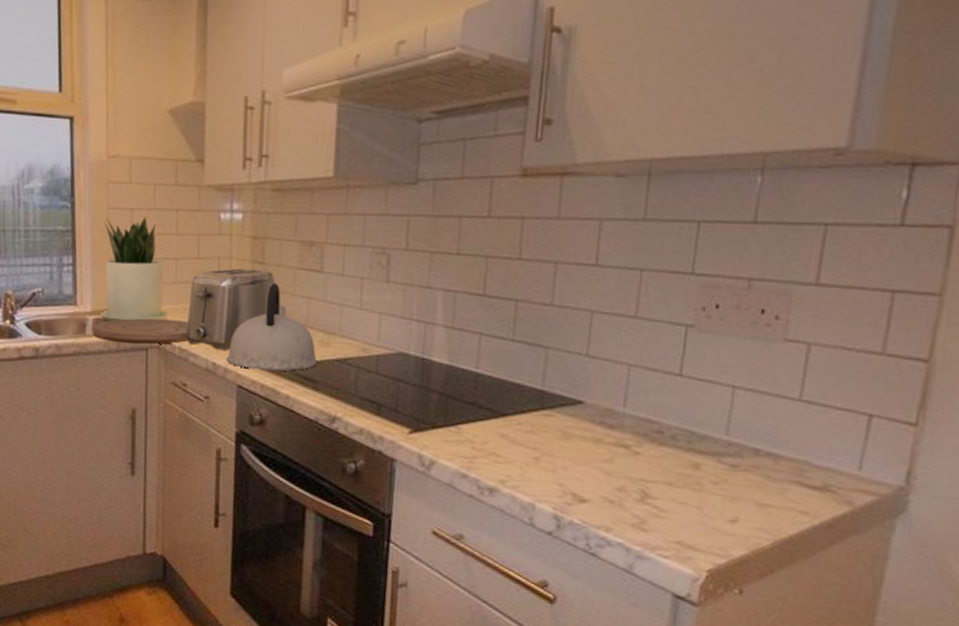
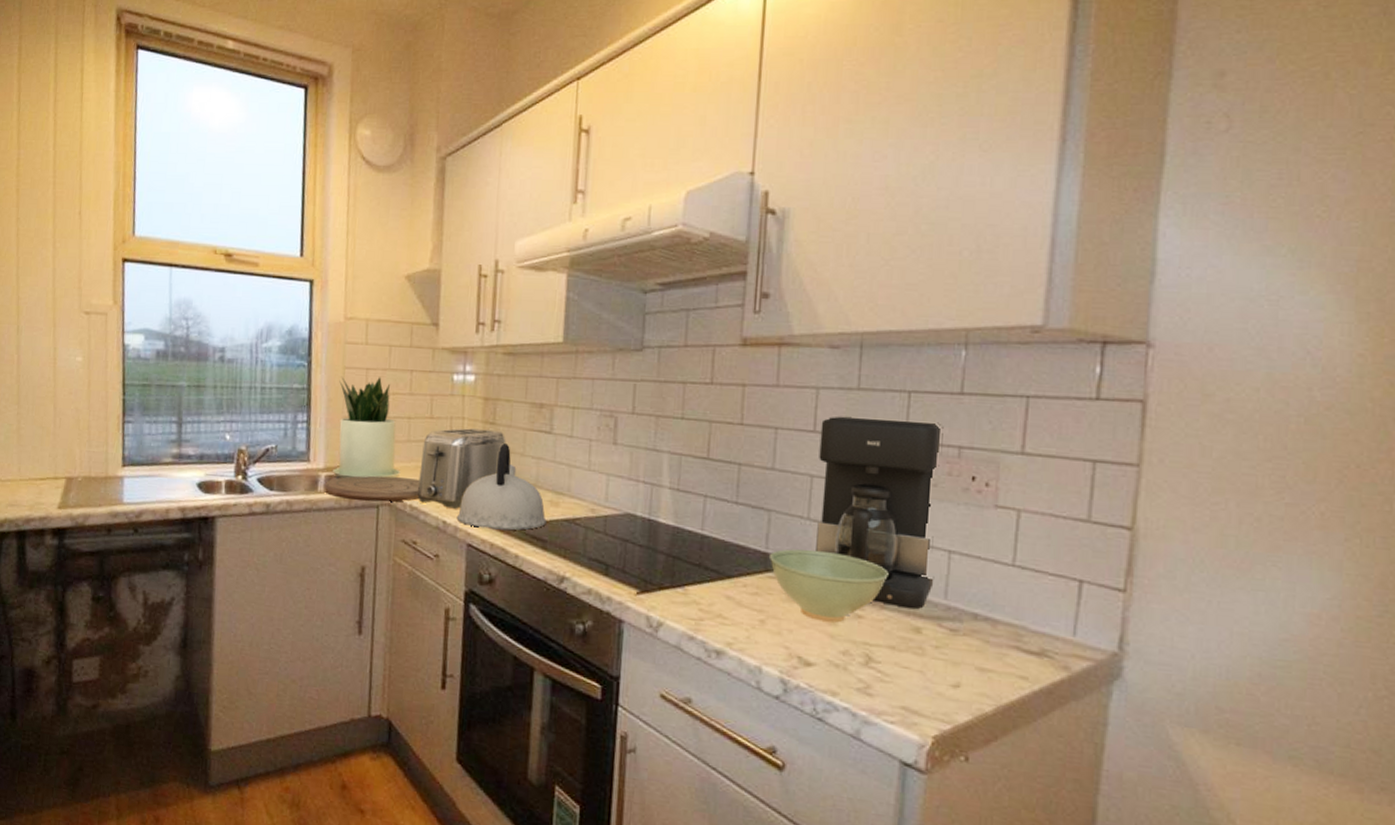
bowl: none [544,386,669,460] -> present [768,549,889,623]
coffee maker: none [594,248,734,446] -> present [816,416,944,610]

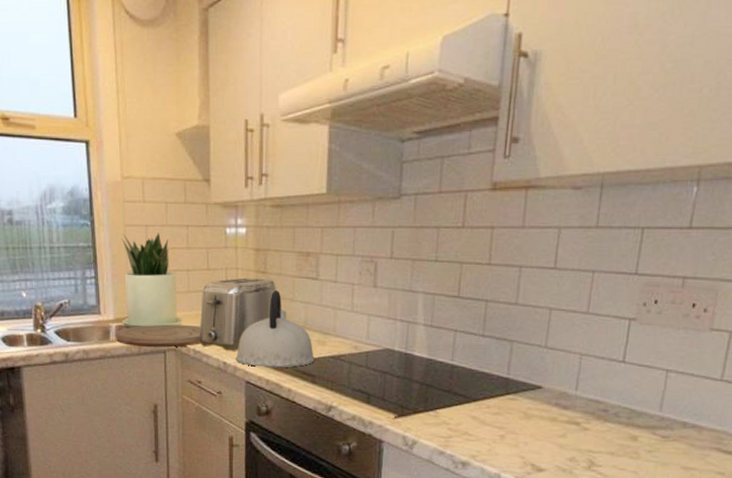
bowl: present [768,549,889,623] -> none [509,374,613,435]
coffee maker: present [816,416,944,610] -> none [551,253,671,421]

